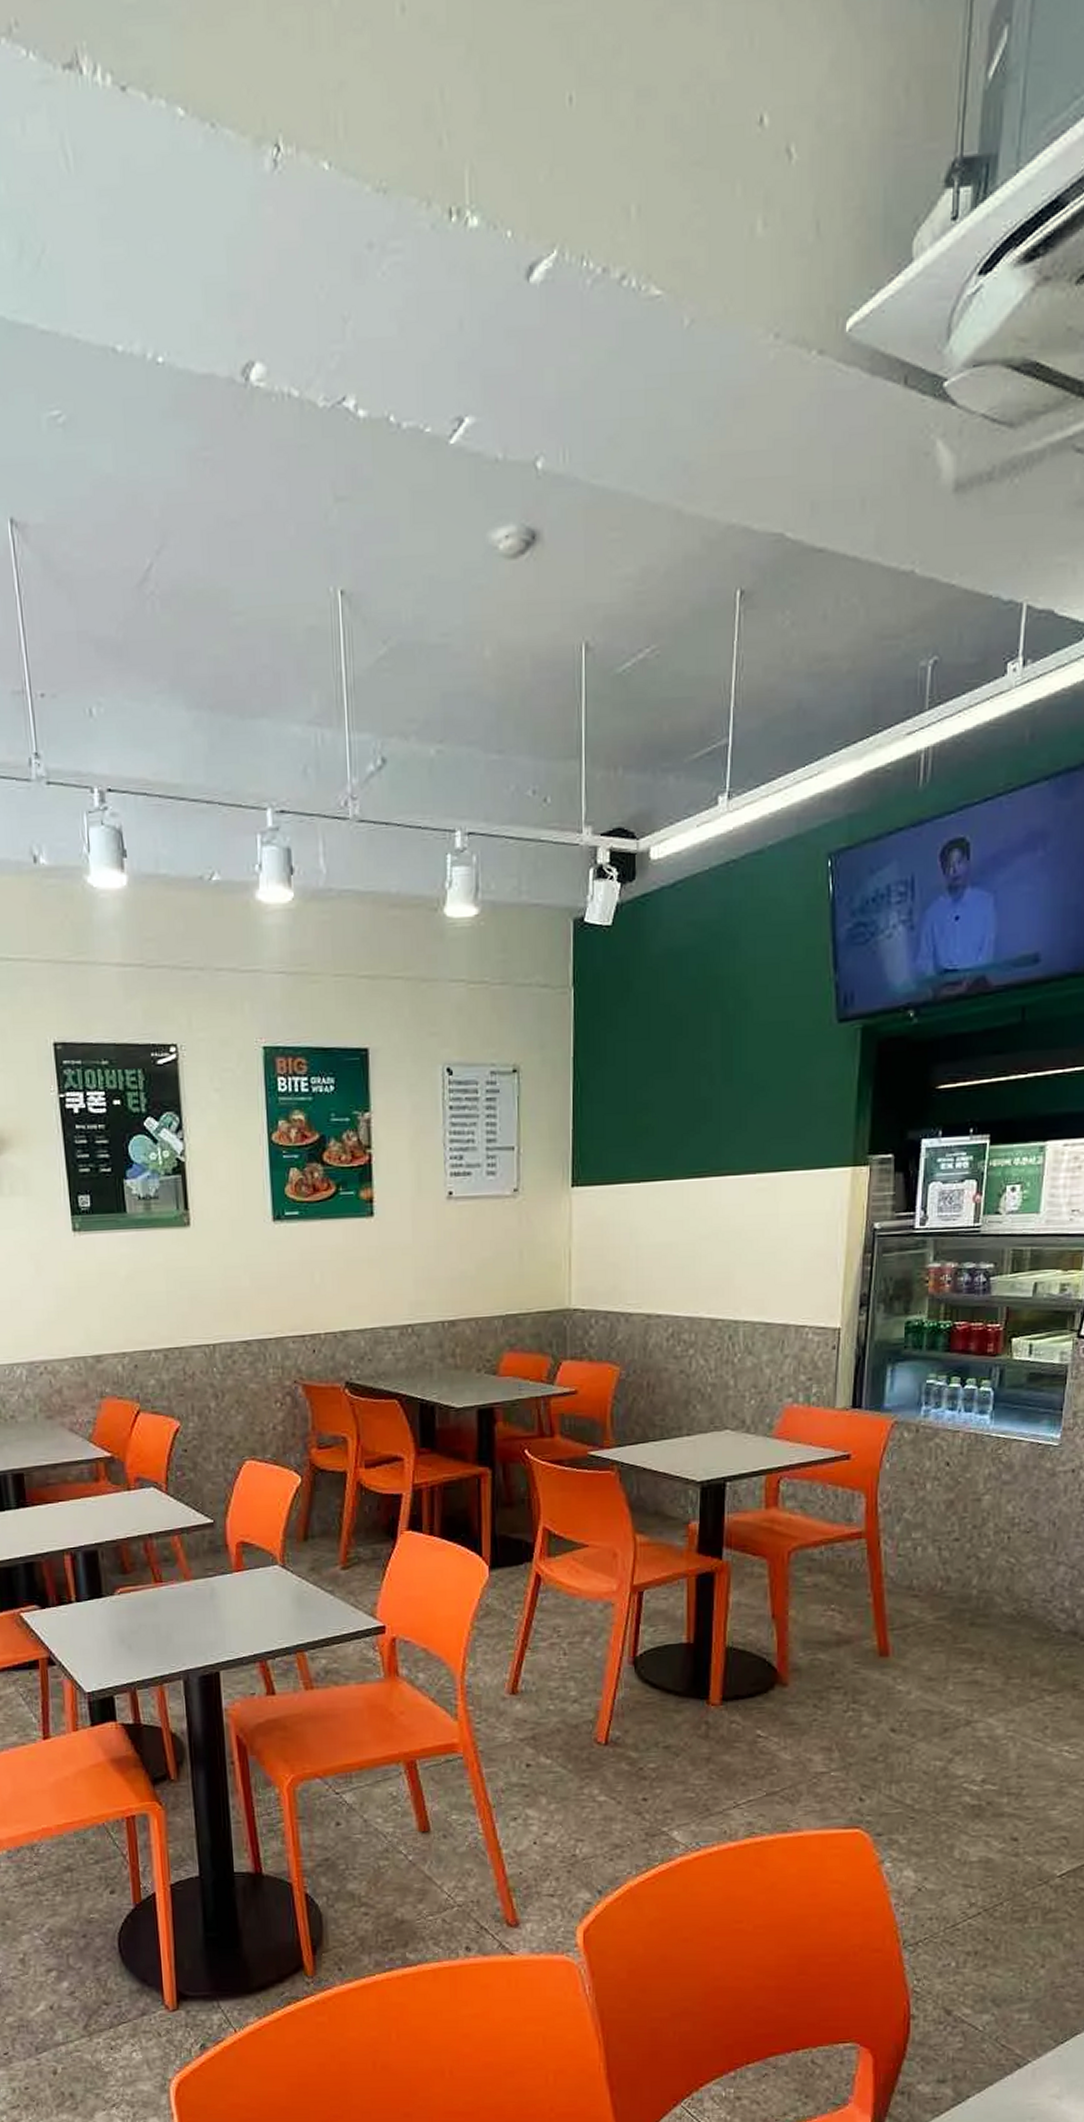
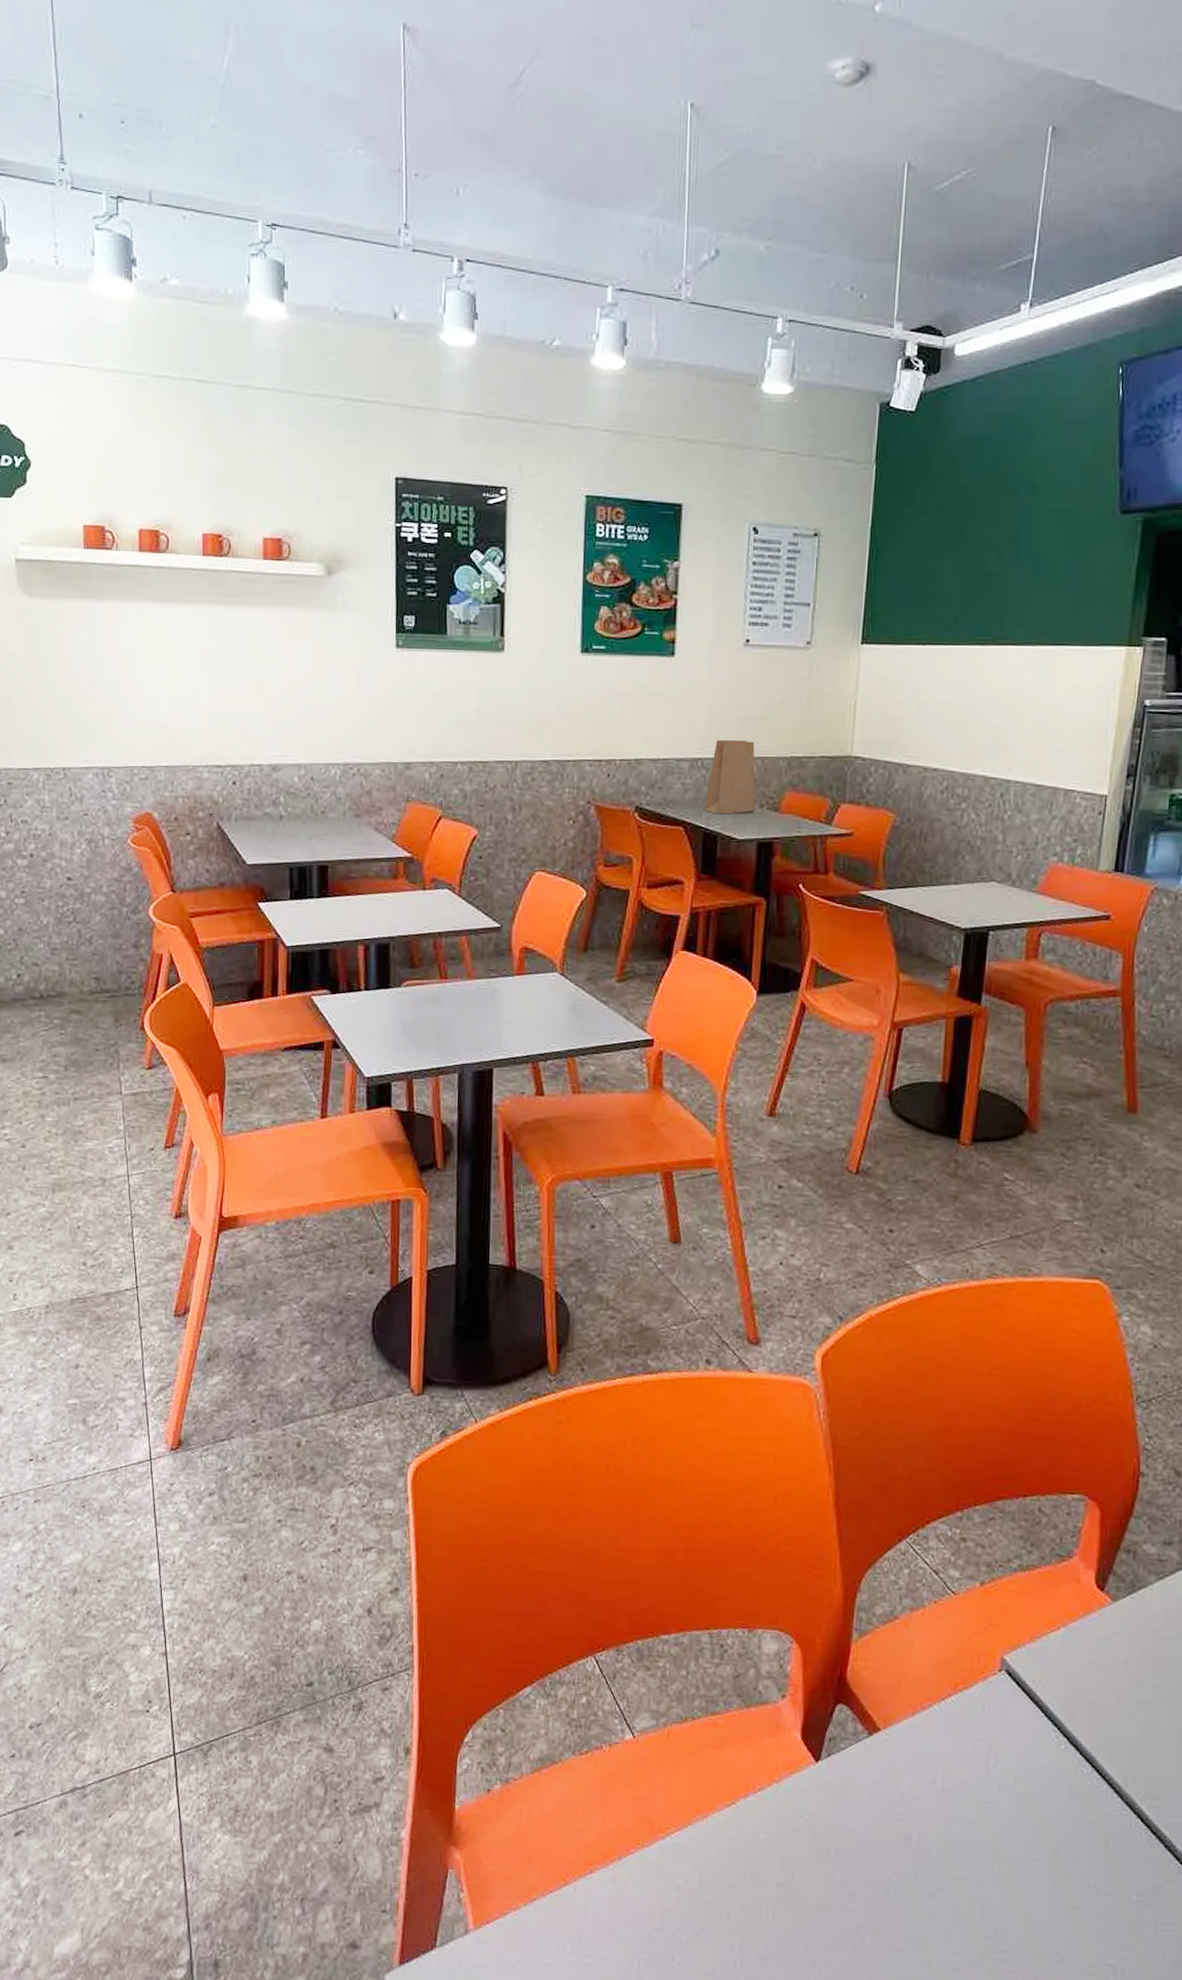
paper bag: none [417,1301,472,1383] -> present [703,740,755,815]

